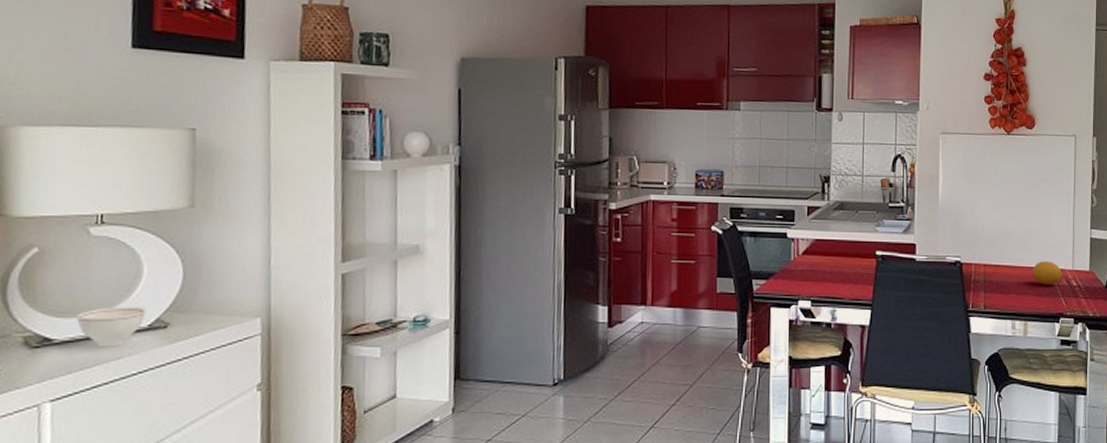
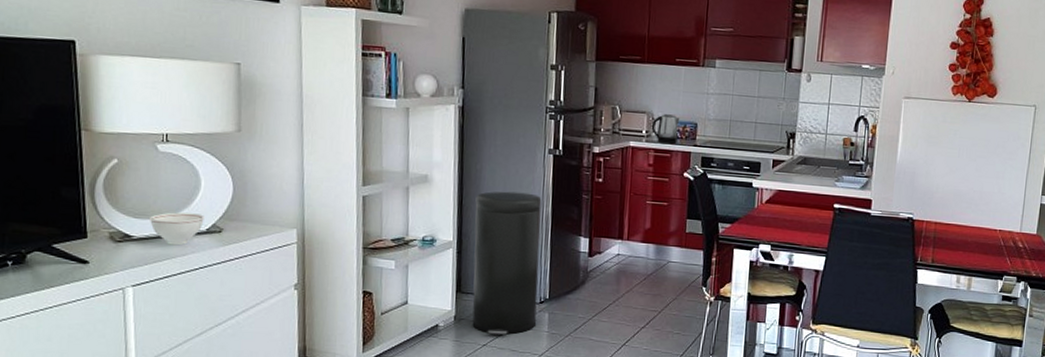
pedal bin: none [474,258,553,426] -> present [472,191,542,335]
kettle: none [673,162,705,196] -> present [651,113,680,144]
fruit: present [1032,261,1062,285] -> none [980,222,1010,245]

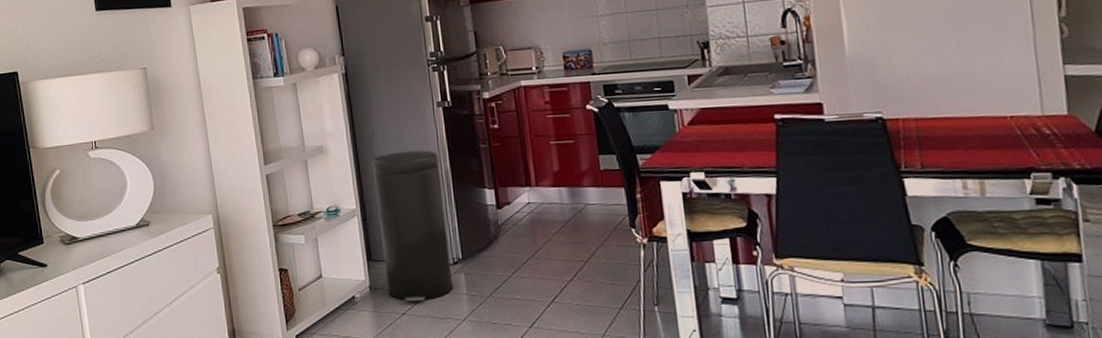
bowl: present [148,212,204,246] -> none [89,210,134,243]
kettle: present [651,113,680,144] -> none [540,44,573,78]

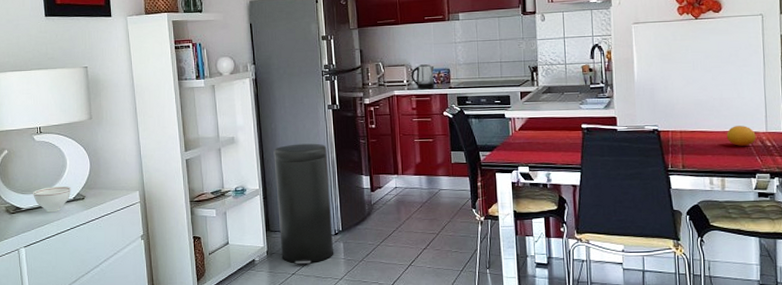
bowl: none [89,210,134,243] -> present [32,186,71,213]
kettle: none [540,44,573,78] -> present [410,63,435,90]
fruit: none [983,108,1028,136] -> present [726,126,756,146]

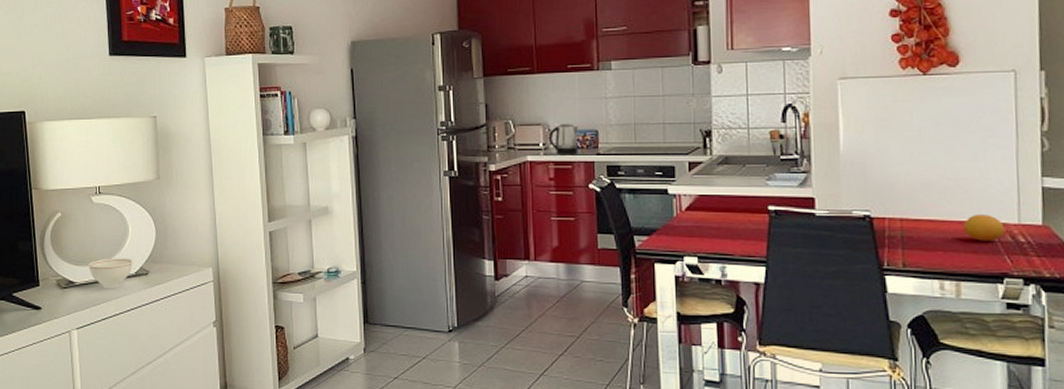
pedal bin: present [273,143,334,264] -> none [375,217,447,366]

